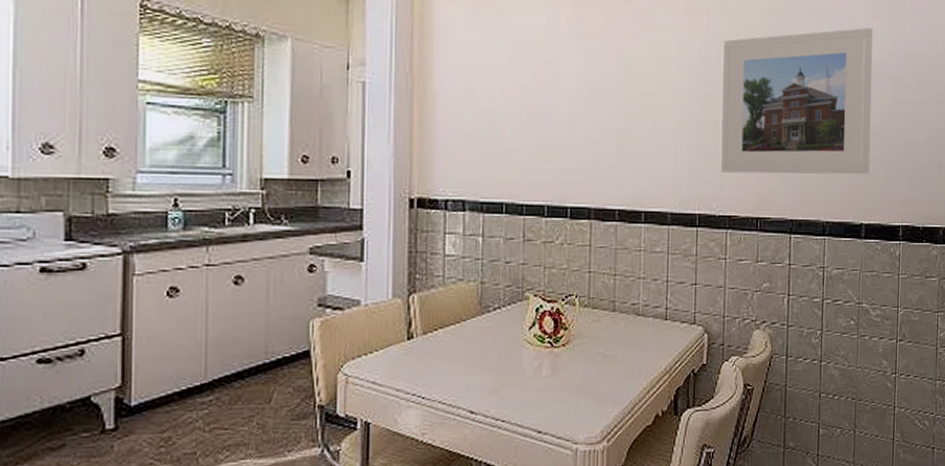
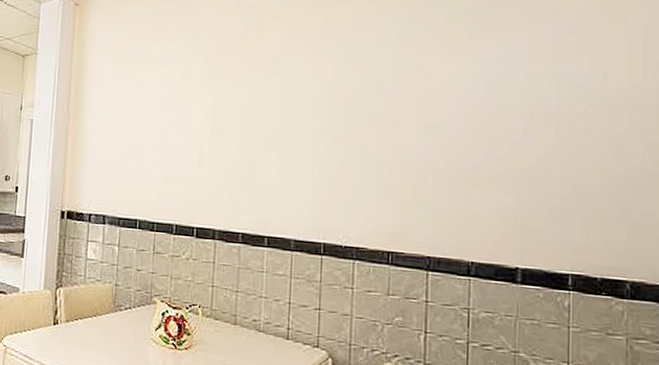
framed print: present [719,27,874,175] -> none [346,68,529,217]

